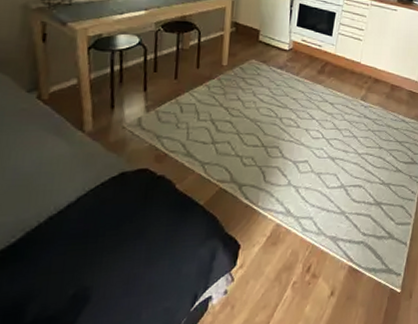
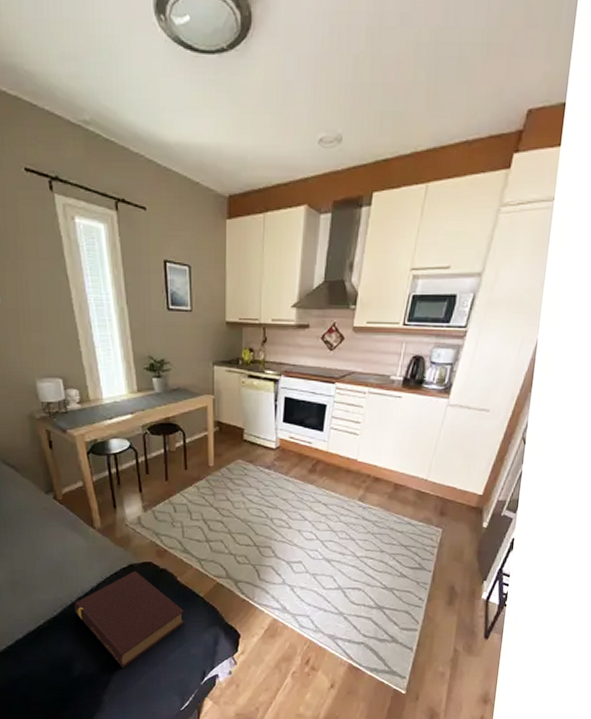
book: none [41,179,180,304] -> present [74,570,184,669]

